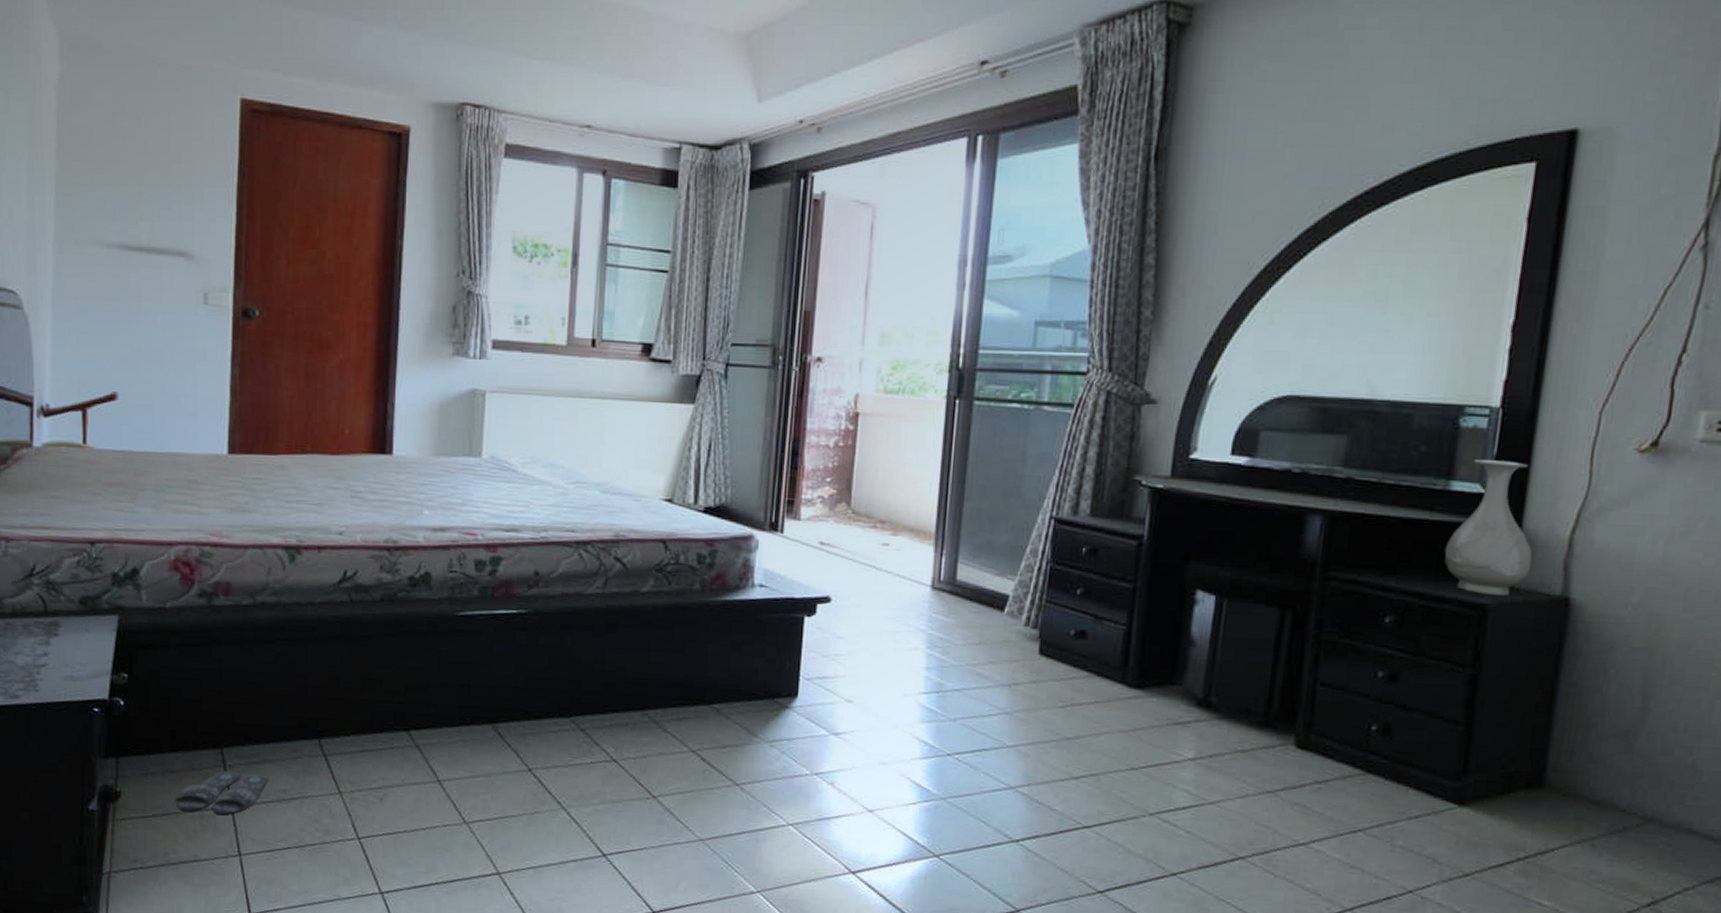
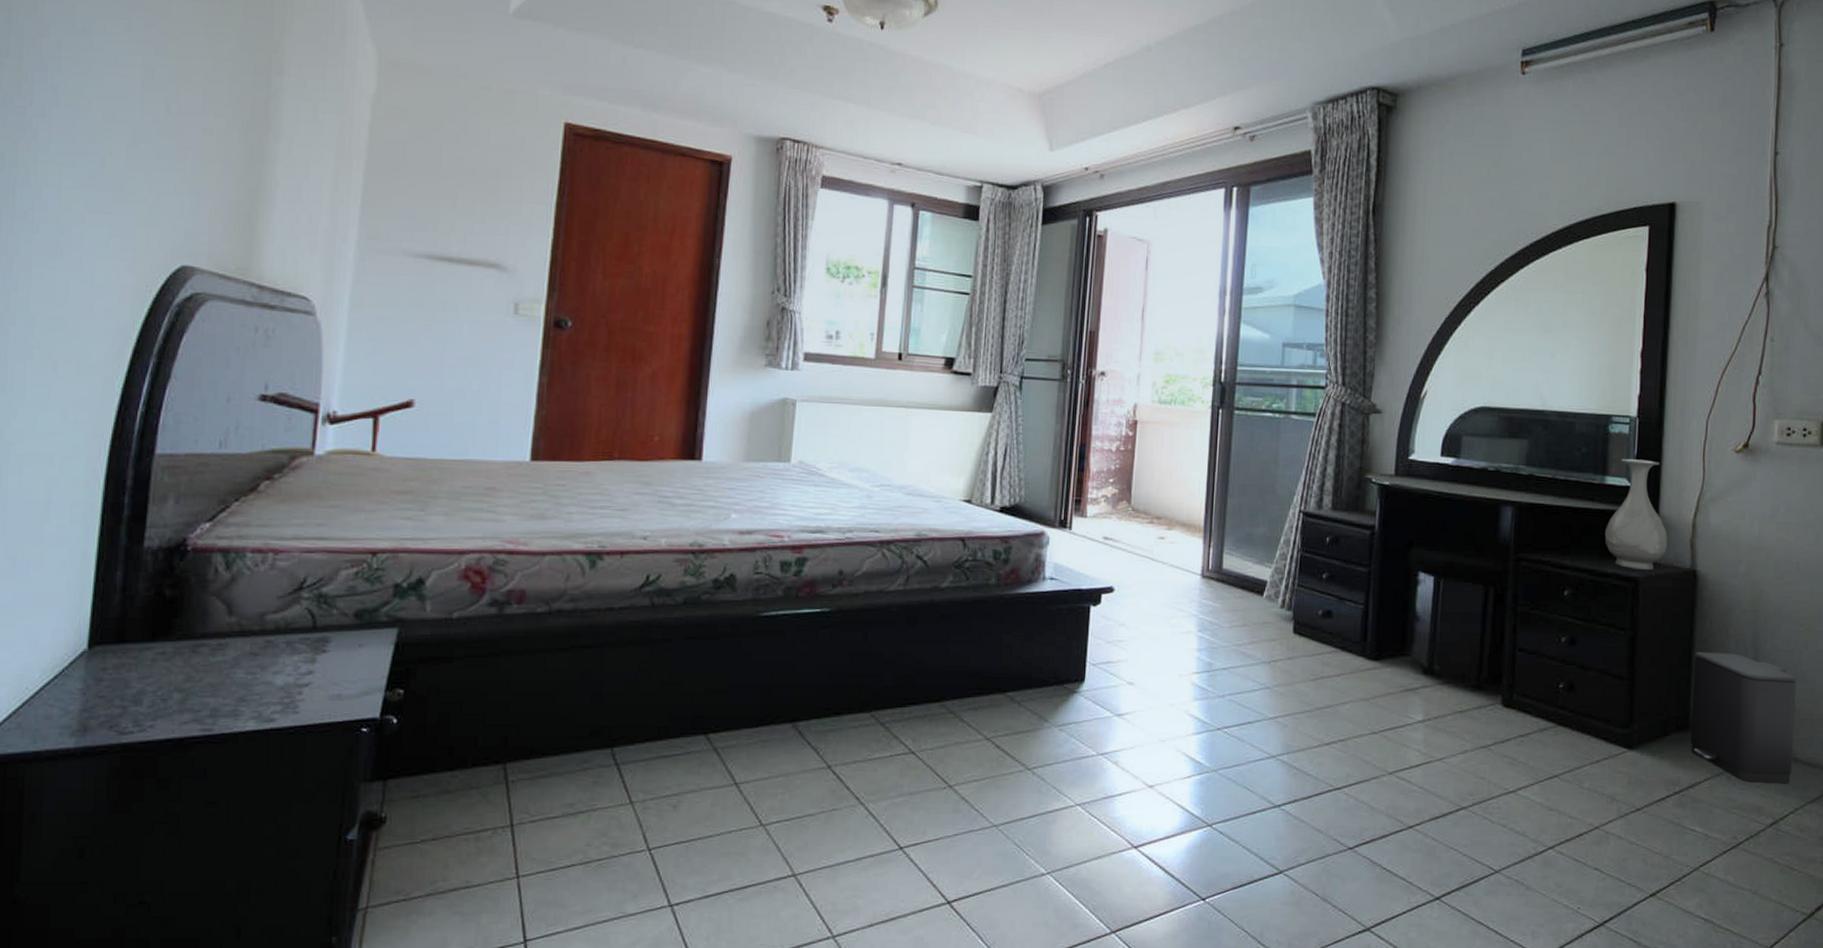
slippers: present [176,771,268,815] -> none [449,787,554,834]
pedal bin: none [1543,695,1701,859] -> present [1690,651,1796,784]

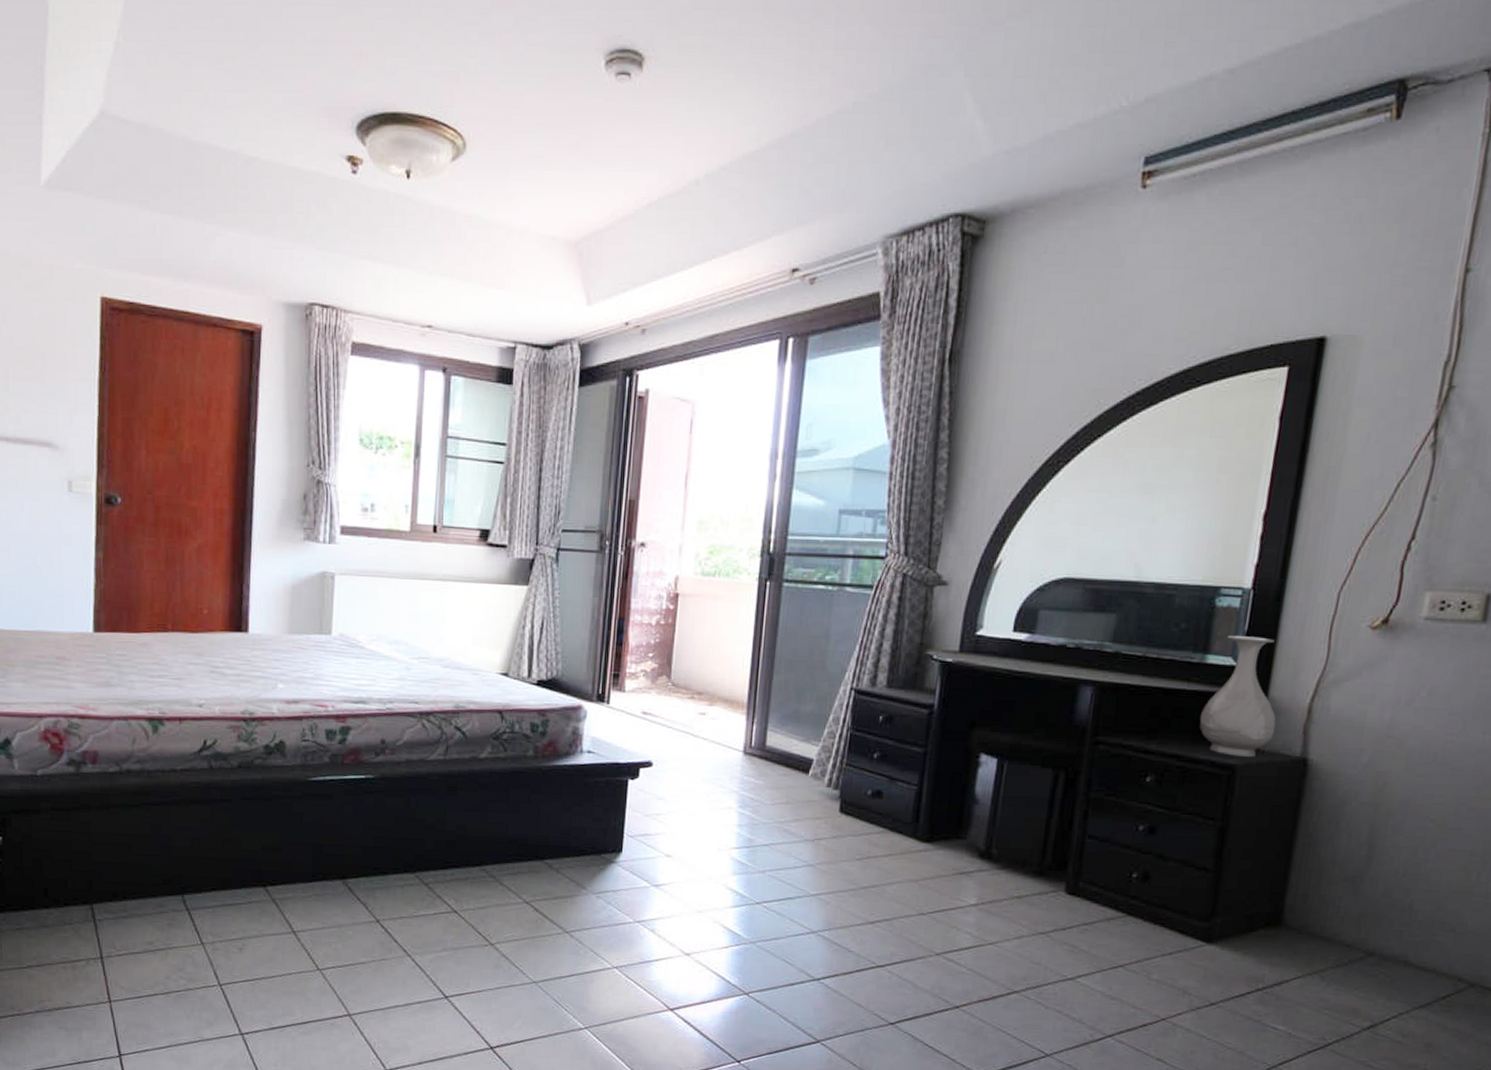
pedal bin: present [1690,651,1796,784] -> none [1280,845,1418,988]

